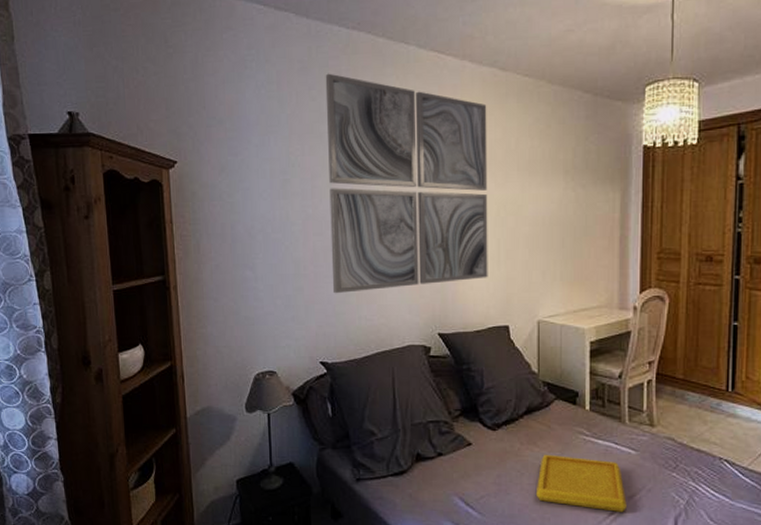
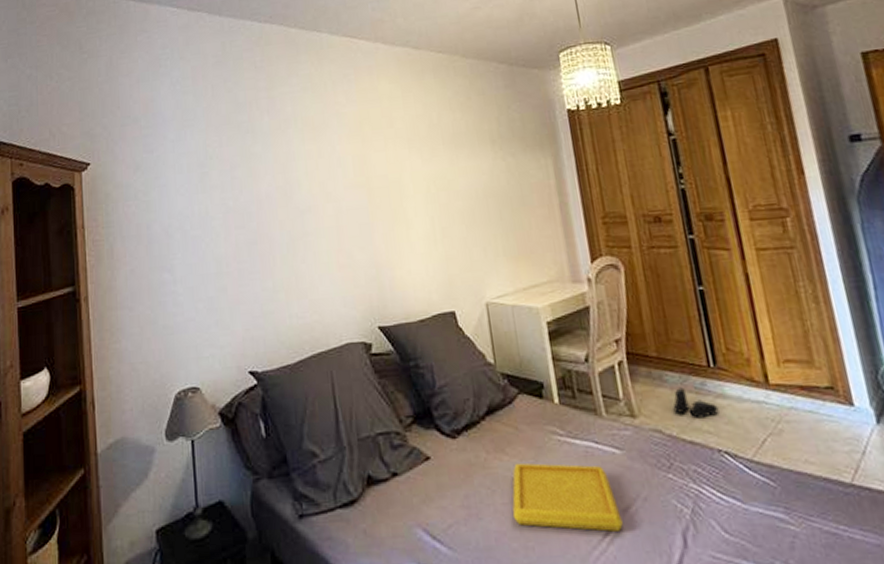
wall art: present [325,73,488,294] -> none [240,65,426,292]
boots: none [688,405,728,432] -> present [672,386,719,419]

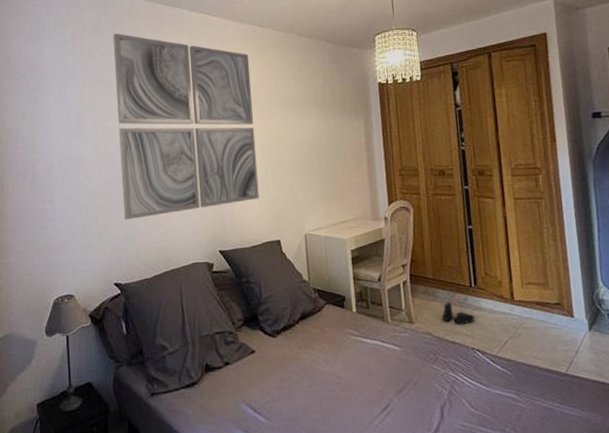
wall art: none [240,65,426,292] -> present [113,33,260,220]
serving tray: present [512,462,623,532] -> none [315,356,398,407]

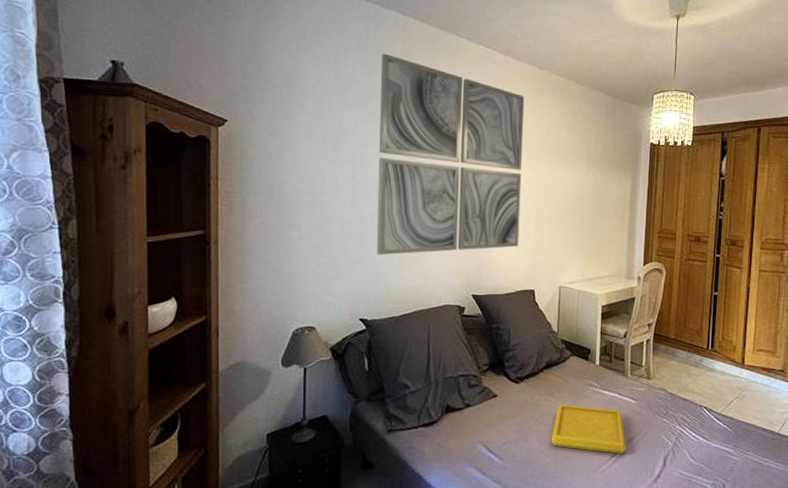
serving tray: none [315,356,398,407] -> present [550,404,626,454]
boots: present [441,301,475,325] -> none [677,361,707,384]

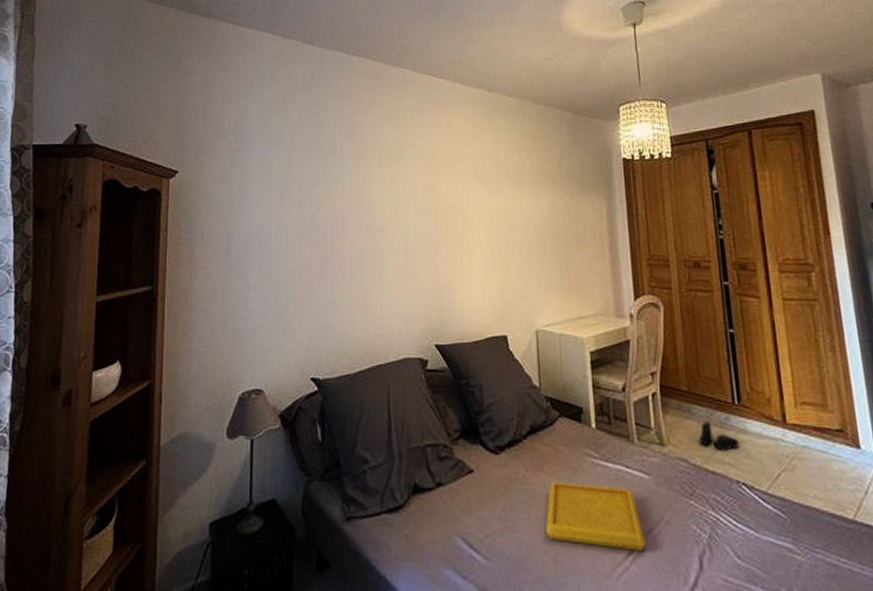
wall art: present [376,53,525,256] -> none [326,92,484,304]
boots: none [677,361,707,384] -> present [698,420,740,451]

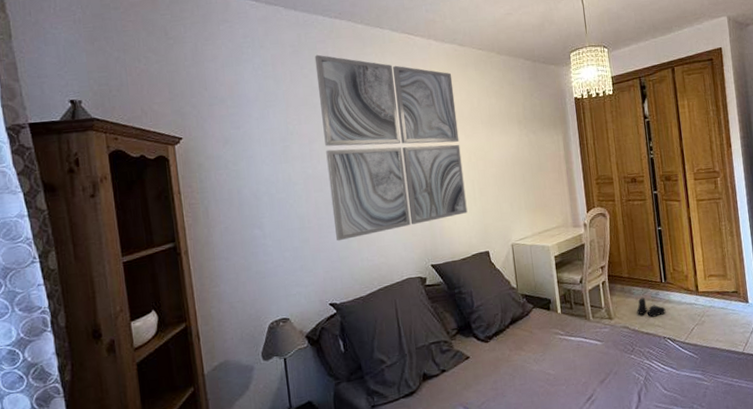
wall art: none [326,92,484,304] -> present [314,54,468,241]
serving tray: present [545,481,646,551] -> none [527,353,600,398]

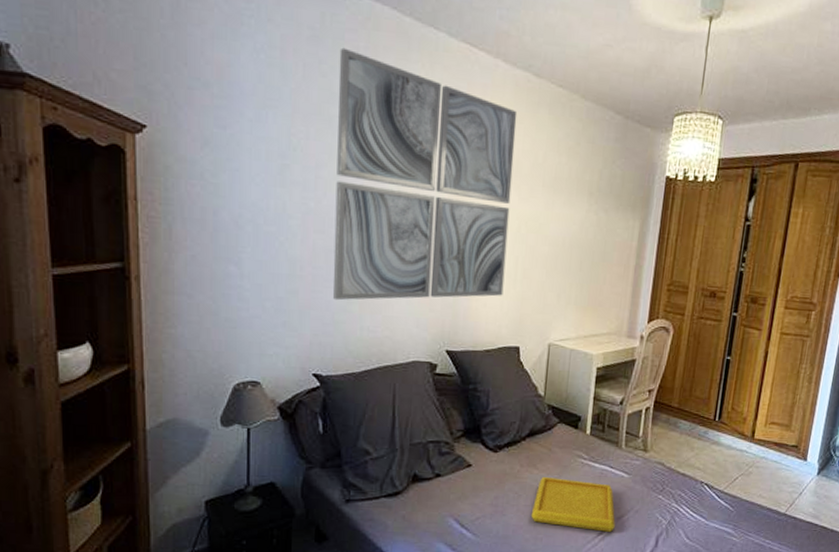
serving tray: none [527,353,600,398] -> present [530,476,616,532]
boots: present [636,296,666,318] -> none [677,432,712,458]

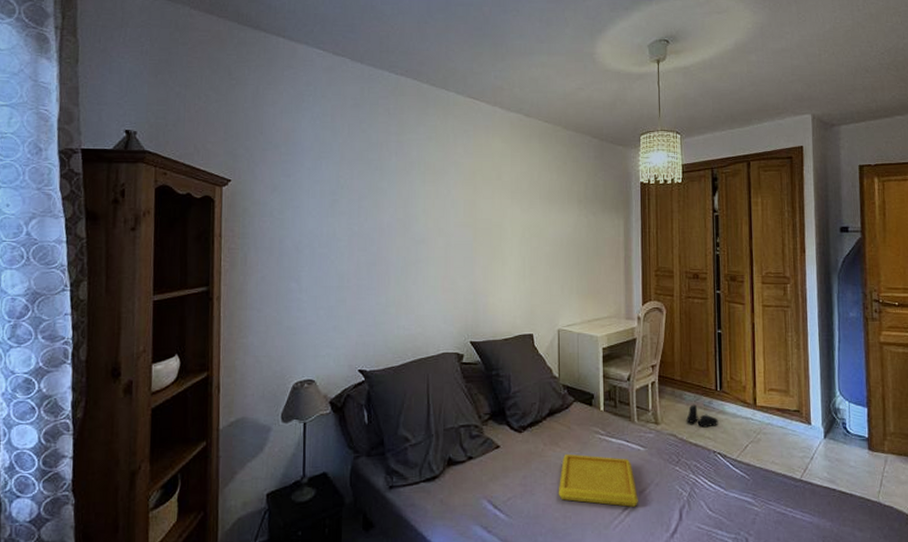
wall art: present [332,47,517,301] -> none [373,110,515,305]
boots: none [677,432,712,458] -> present [686,403,718,428]

